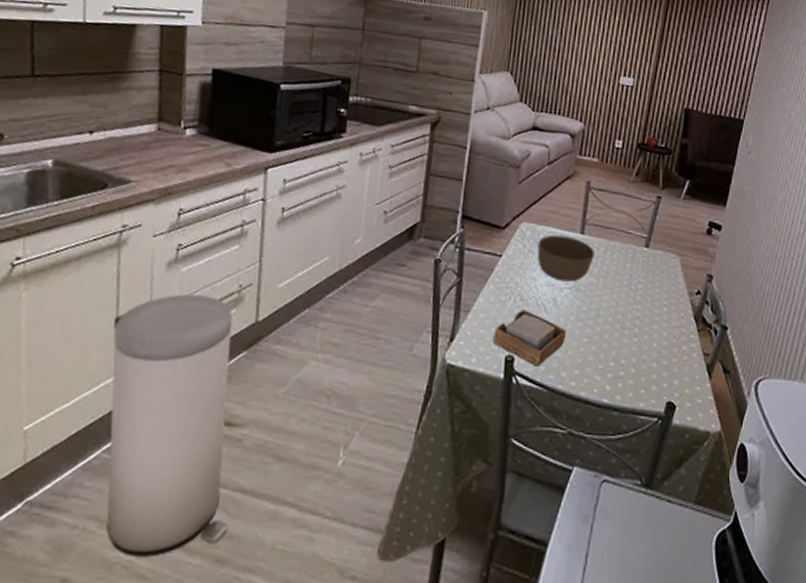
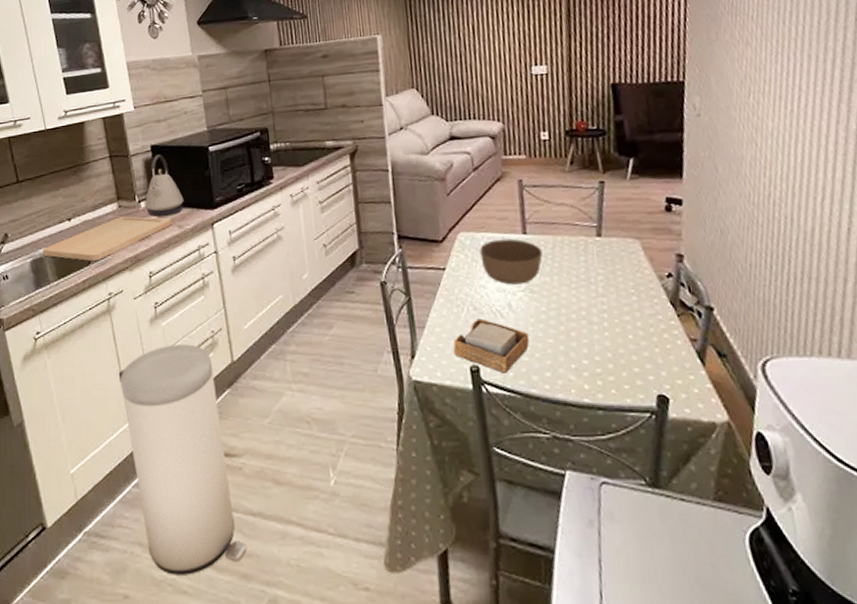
cutting board: none [46,140,218,187] -> present [42,216,171,262]
kettle: none [190,80,240,151] -> present [145,154,184,218]

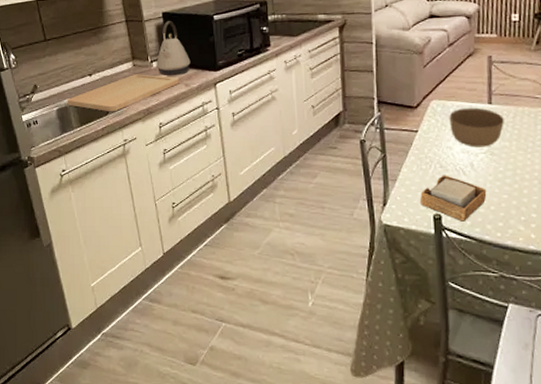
pedal bin: present [118,344,247,575] -> none [131,185,237,371]

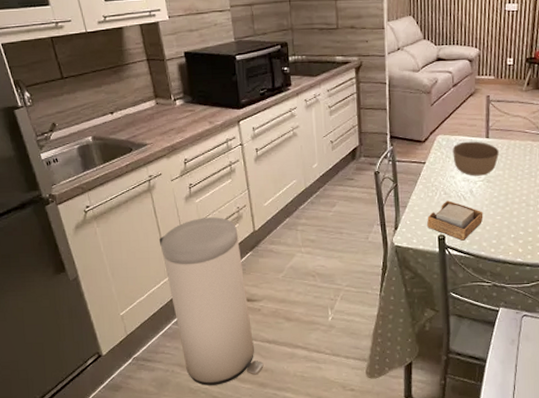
cutting board: present [67,74,179,112] -> none [88,112,203,149]
pedal bin: none [131,185,237,371] -> present [159,217,264,386]
kettle: present [156,21,191,76] -> none [179,60,214,114]

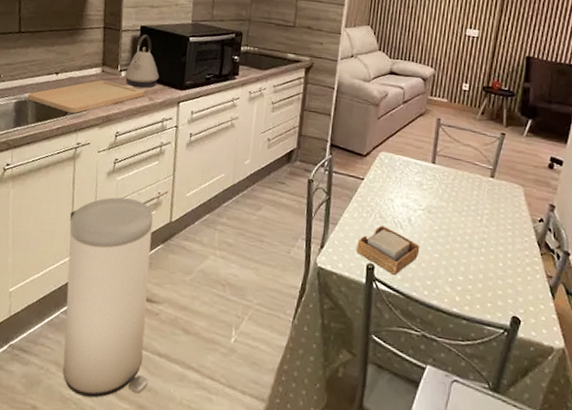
cutting board: none [88,112,203,149] -> present [27,80,144,114]
kettle: none [179,60,214,114] -> present [125,35,160,89]
bowl: present [453,141,499,176] -> none [394,163,444,205]

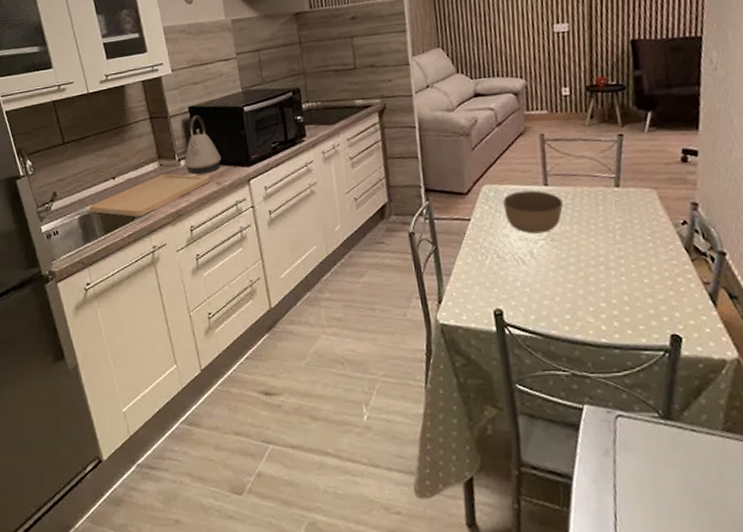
pedal bin: present [63,197,153,398] -> none [164,292,288,502]
napkin holder: present [356,225,420,275] -> none [478,265,550,316]
bowl: none [394,163,444,205] -> present [503,190,563,234]

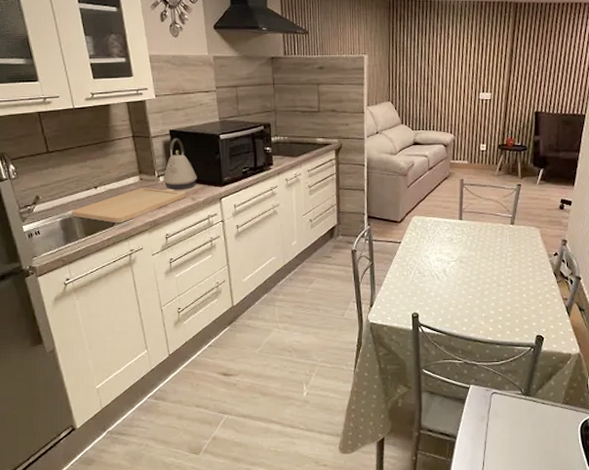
bowl: present [503,190,563,234] -> none [427,222,471,256]

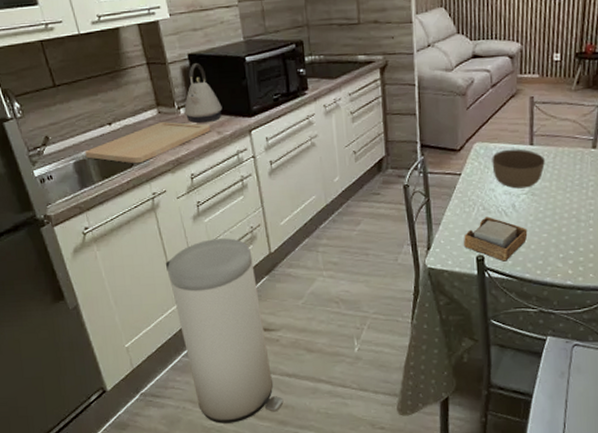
pedal bin: none [137,292,238,460] -> present [165,238,284,424]
napkin holder: none [402,280,456,319] -> present [464,217,528,262]
bowl: none [427,222,471,256] -> present [492,149,545,189]

